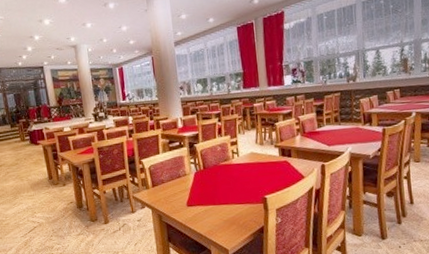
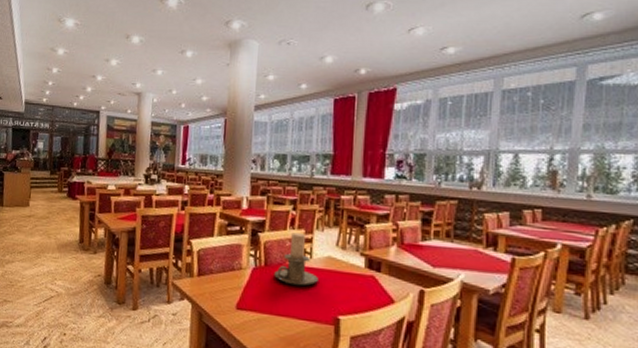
candle holder: none [212,138,246,180] -> present [274,232,318,287]

